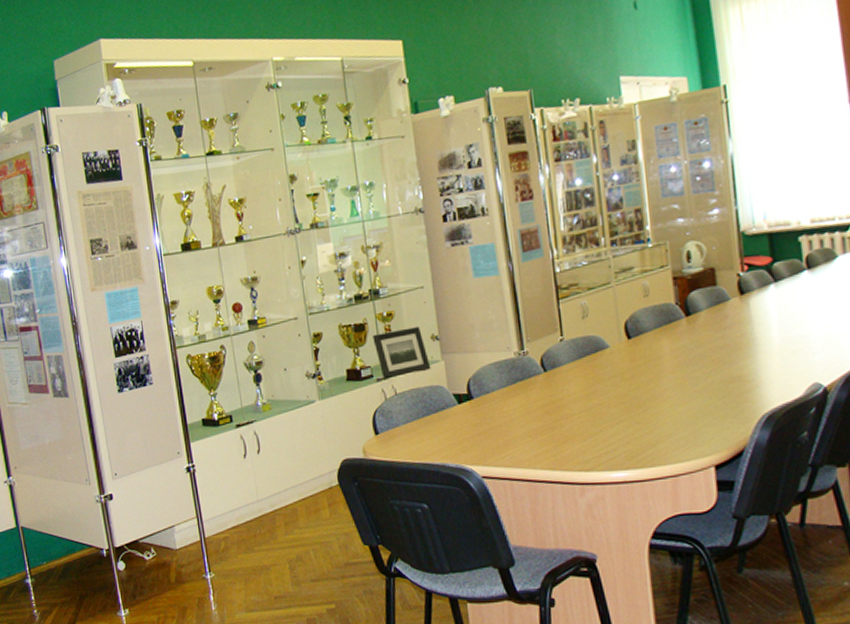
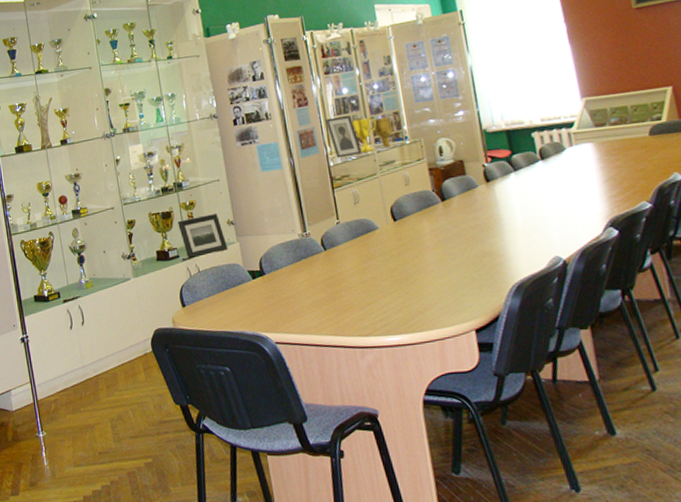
picture frame: none [553,212,595,263] -> present [325,116,363,158]
award: none [584,216,614,257] -> present [351,118,376,153]
trophy cup: none [605,211,641,253] -> present [368,114,399,149]

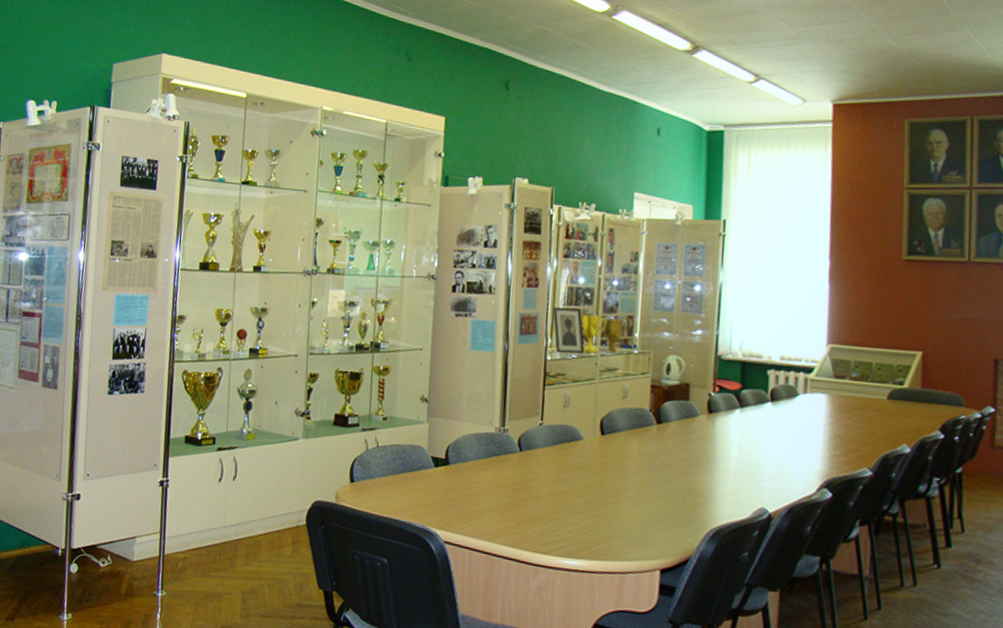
picture frame: present [178,214,228,259] -> none [365,385,416,431]

